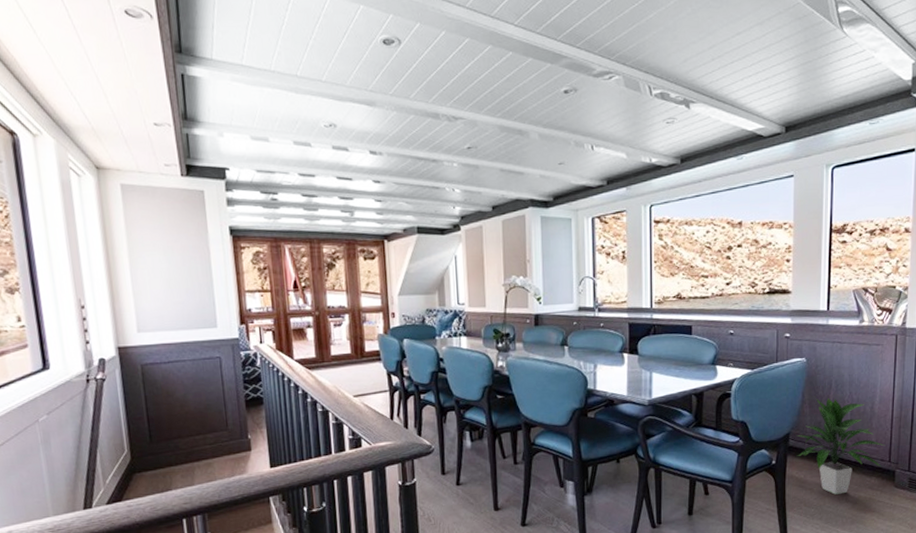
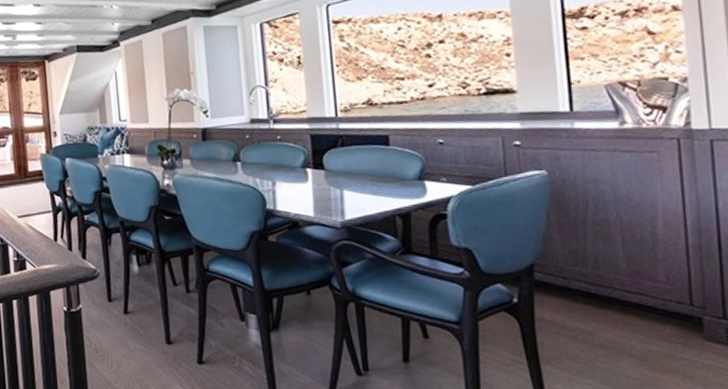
indoor plant: present [796,397,886,495] -> none [544,219,682,346]

